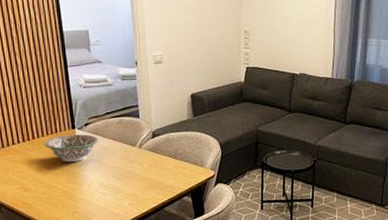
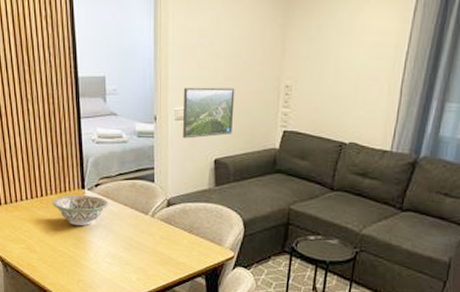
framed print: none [160,35,204,79] -> present [183,87,235,139]

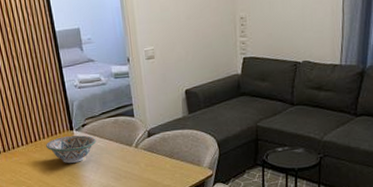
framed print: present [183,87,235,139] -> none [151,24,198,75]

